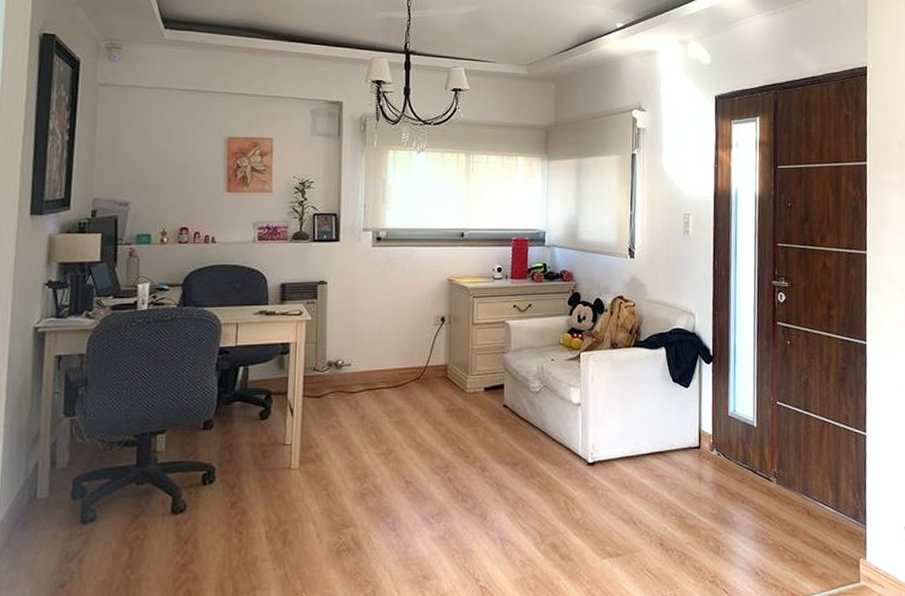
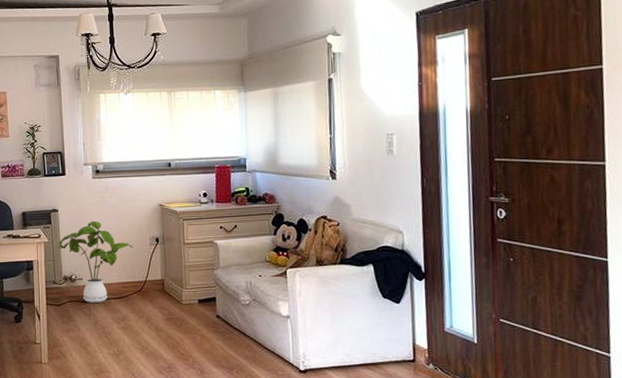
house plant: none [322,296,414,393] -> present [57,221,133,303]

